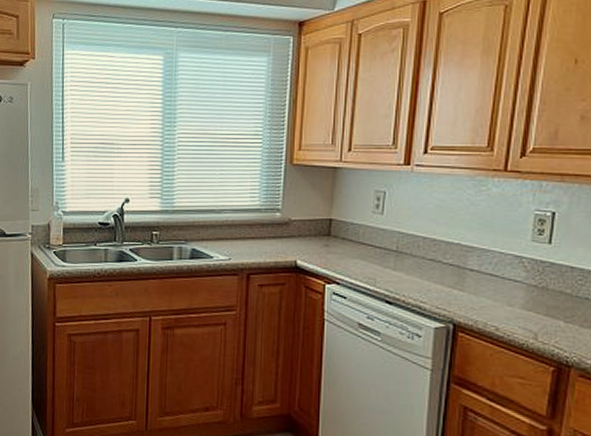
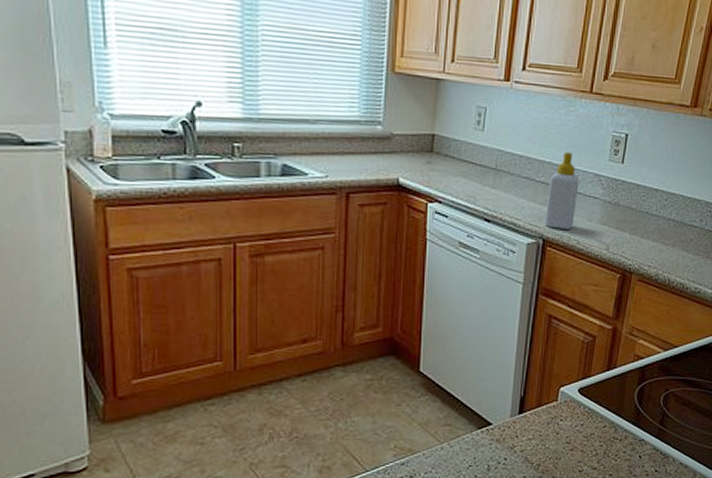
soap bottle: none [454,232,495,314] -> present [544,152,579,229]

